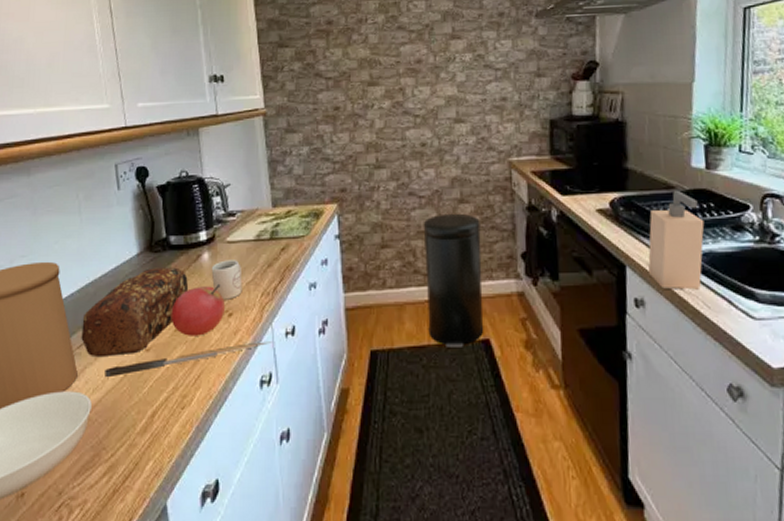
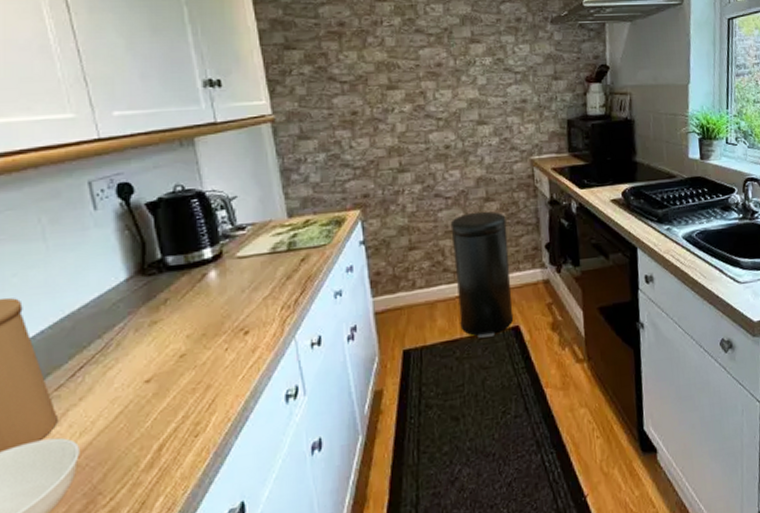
bread loaf: present [81,267,189,356] -> none [59,289,195,397]
kitchen knife: present [104,341,272,378] -> none [94,354,297,418]
fruit: present [171,283,225,336] -> none [174,301,239,361]
mug: present [211,260,243,300] -> none [220,275,259,318]
soap dispenser: present [647,190,705,290] -> none [655,178,700,265]

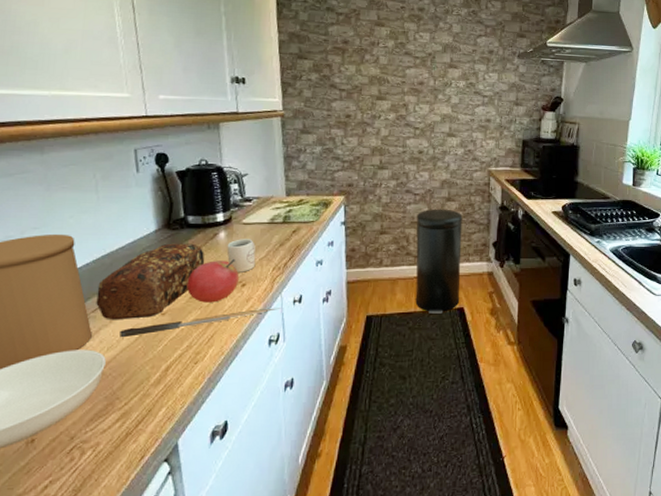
bread loaf: none [59,289,195,397] -> present [96,243,205,319]
kitchen knife: none [94,354,297,418] -> present [119,308,281,338]
fruit: none [174,301,239,361] -> present [186,258,239,303]
mug: none [220,275,259,318] -> present [226,239,256,272]

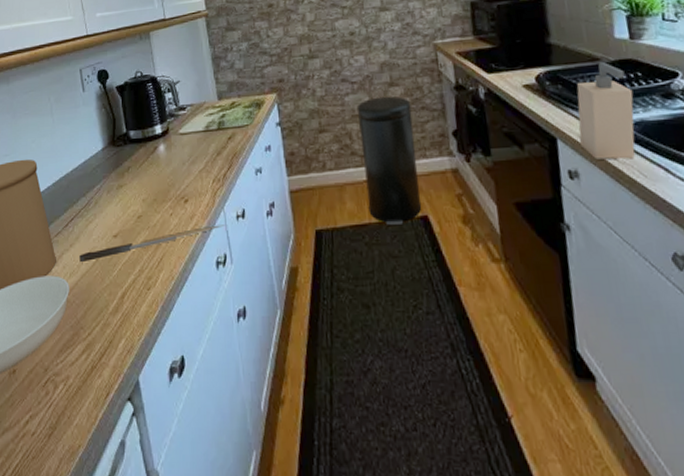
bread loaf: present [96,243,205,319] -> none [58,159,148,243]
fruit: present [186,258,239,303] -> none [134,172,181,222]
mug: present [226,239,256,272] -> none [167,150,196,187]
soap dispenser: none [585,200,628,273] -> present [576,61,636,160]

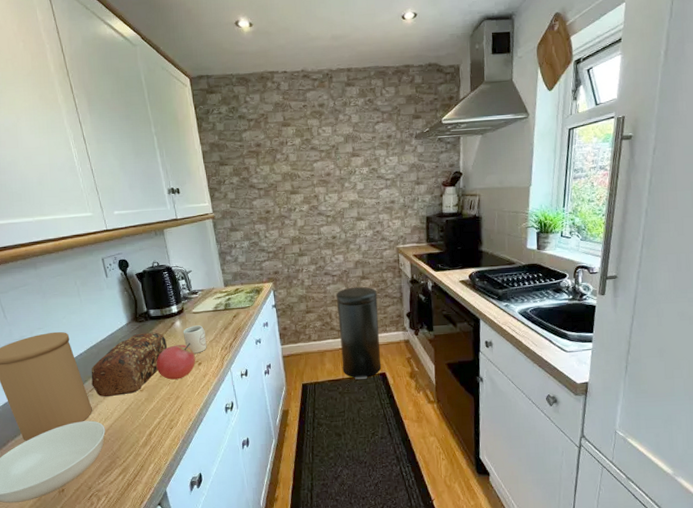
bread loaf: none [58,159,148,243] -> present [91,332,168,397]
kitchen knife: present [79,225,225,263] -> none [112,381,232,411]
fruit: none [134,172,181,222] -> present [156,342,195,380]
mug: none [167,150,196,187] -> present [183,325,207,354]
soap dispenser: present [576,61,636,160] -> none [495,265,535,334]

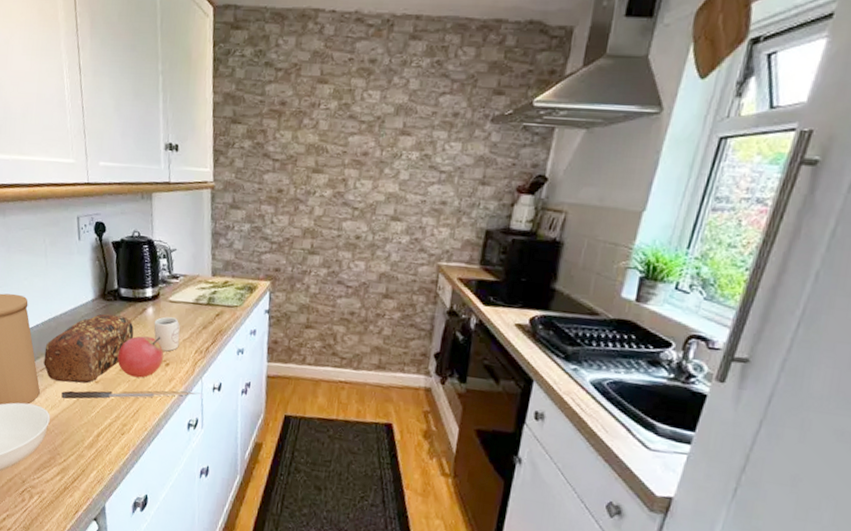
kitchen knife: none [112,381,232,411] -> present [61,390,201,400]
pedal bin: present [336,286,382,379] -> none [338,306,401,427]

